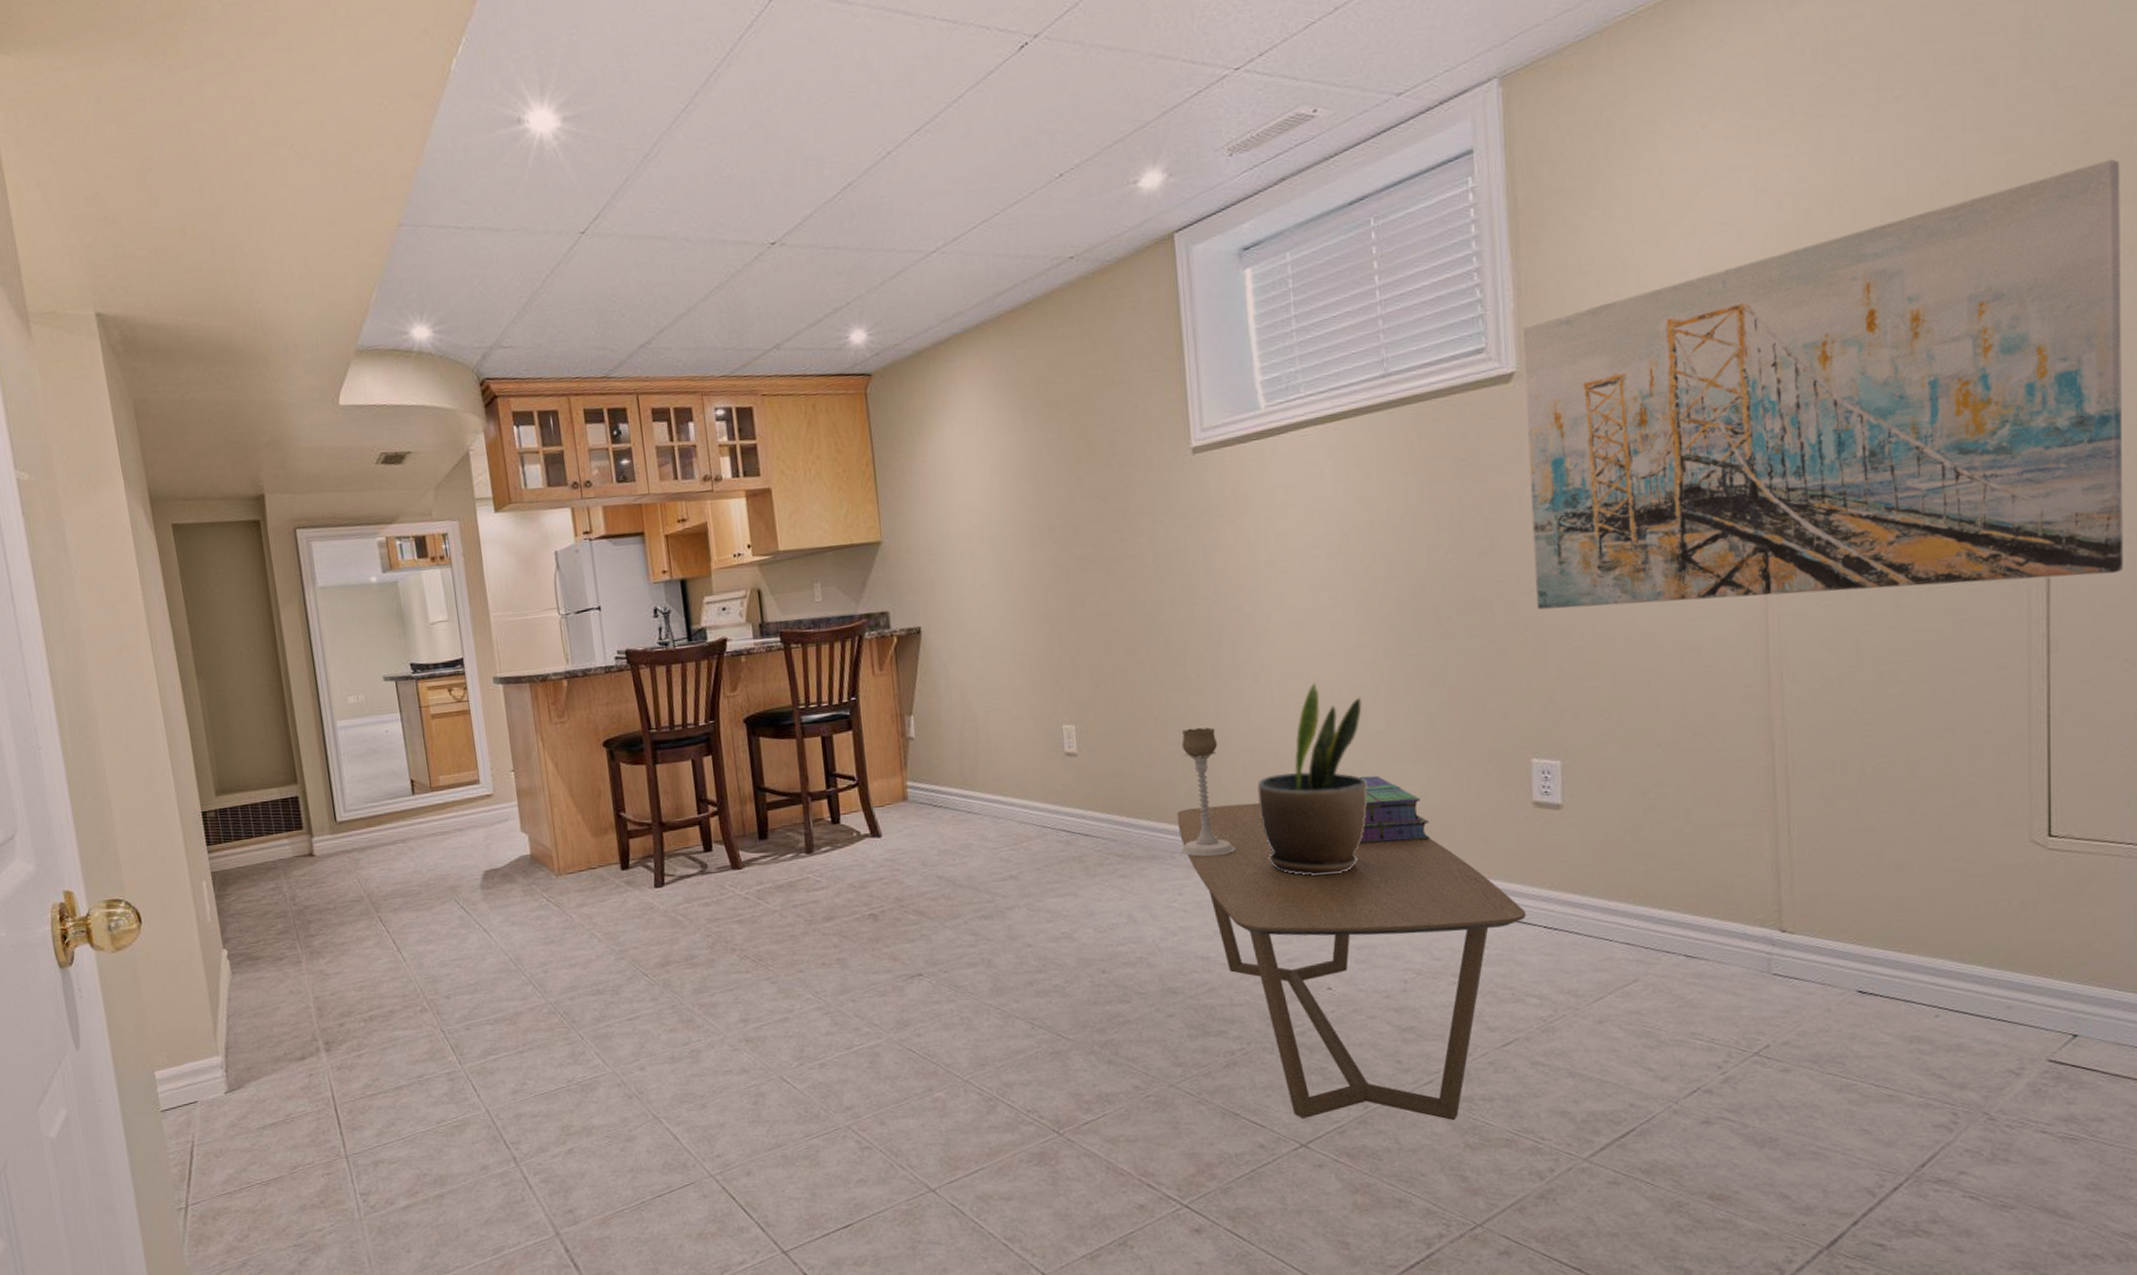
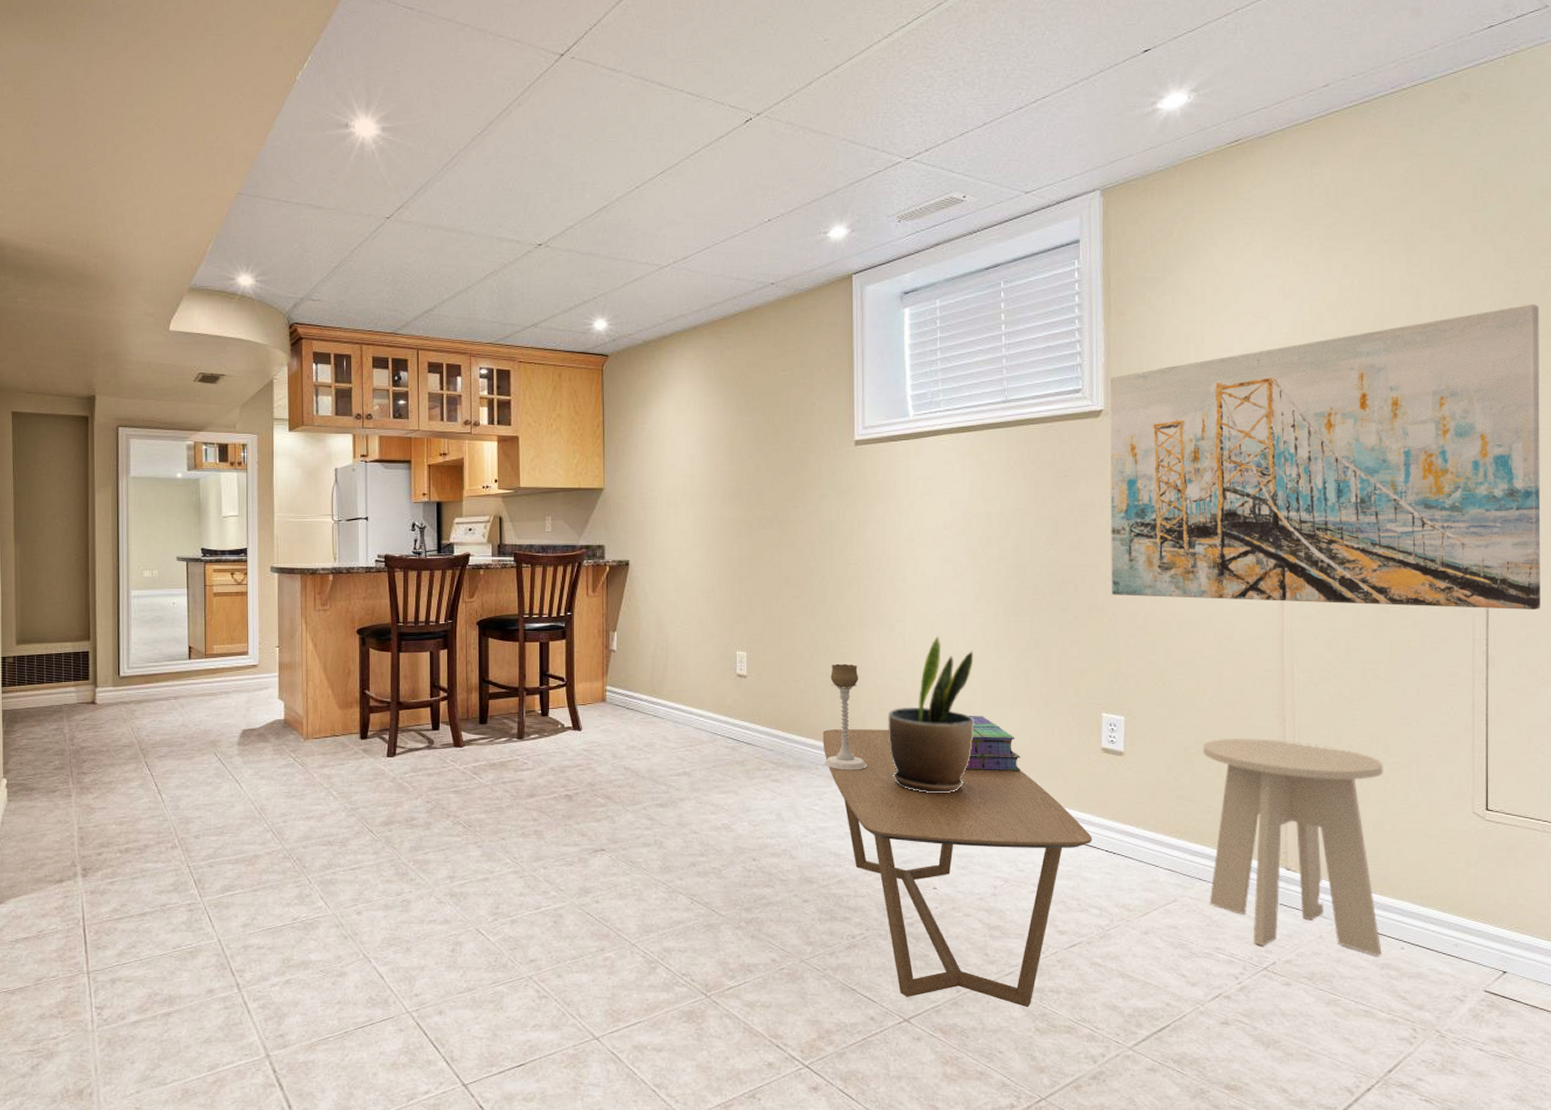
side table: none [1665,771,1910,1029] -> present [1203,738,1383,956]

